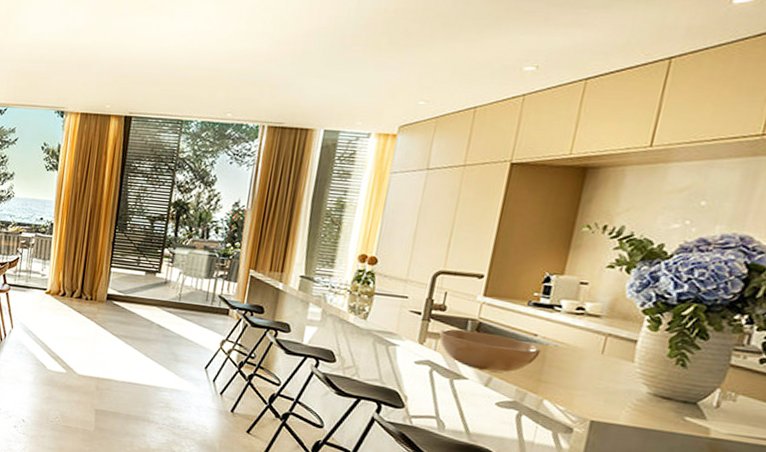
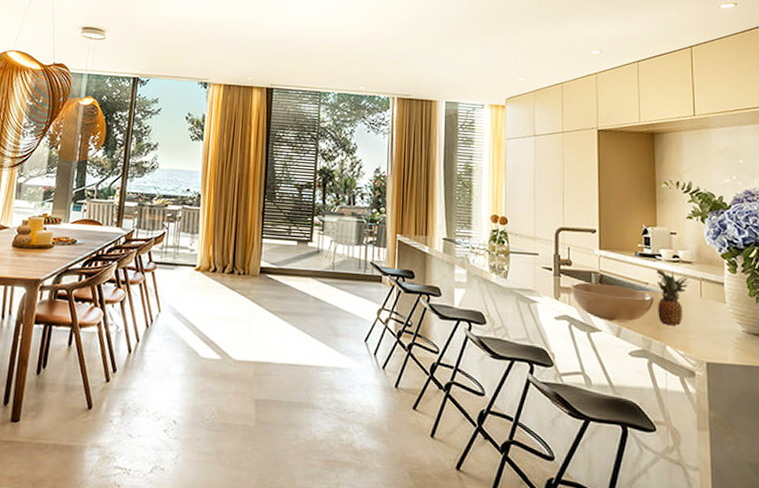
fruit: none [541,319,592,381] -> present [655,268,689,326]

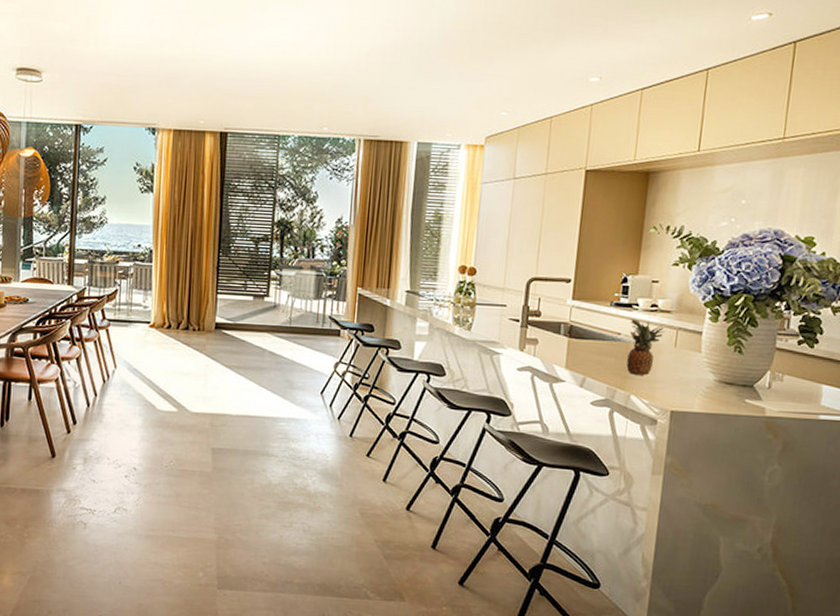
bowl: present [571,282,654,323] -> none [537,333,625,373]

